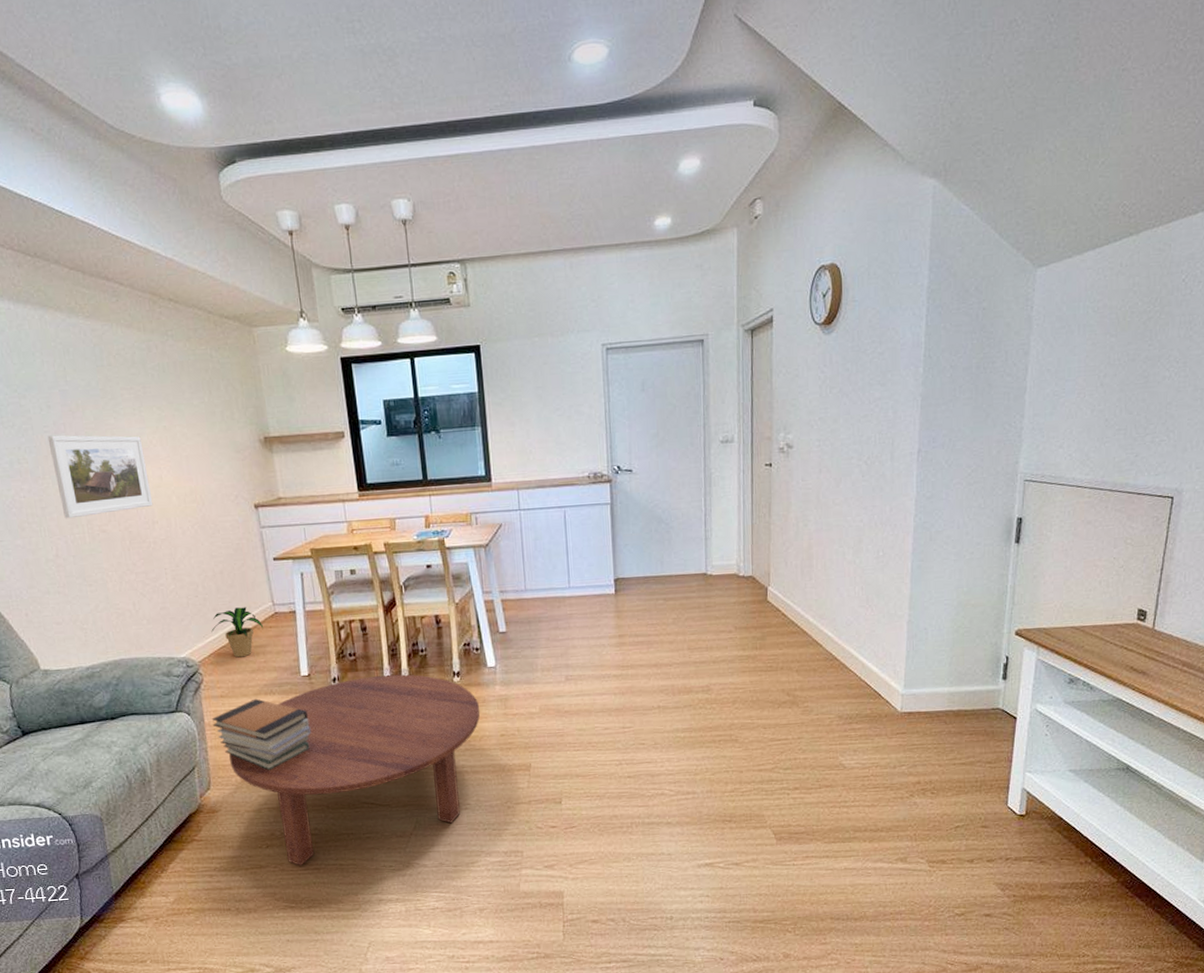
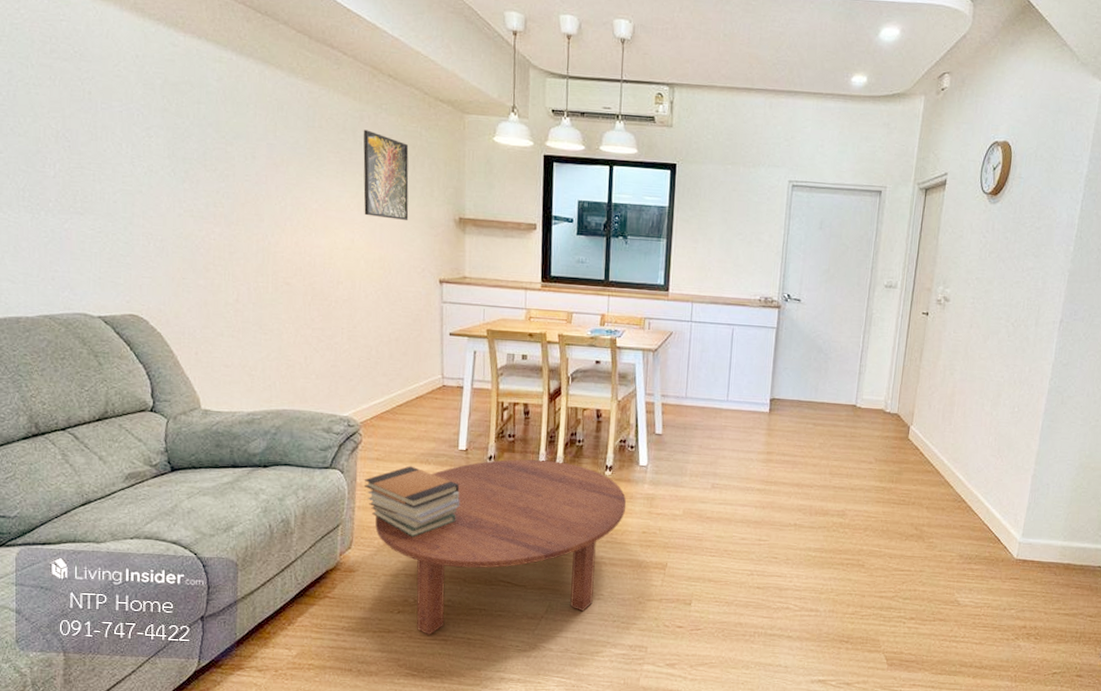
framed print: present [47,435,153,519] -> none [247,184,341,267]
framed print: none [152,360,213,450] -> present [363,130,409,220]
potted plant: present [211,607,264,658] -> none [377,375,430,424]

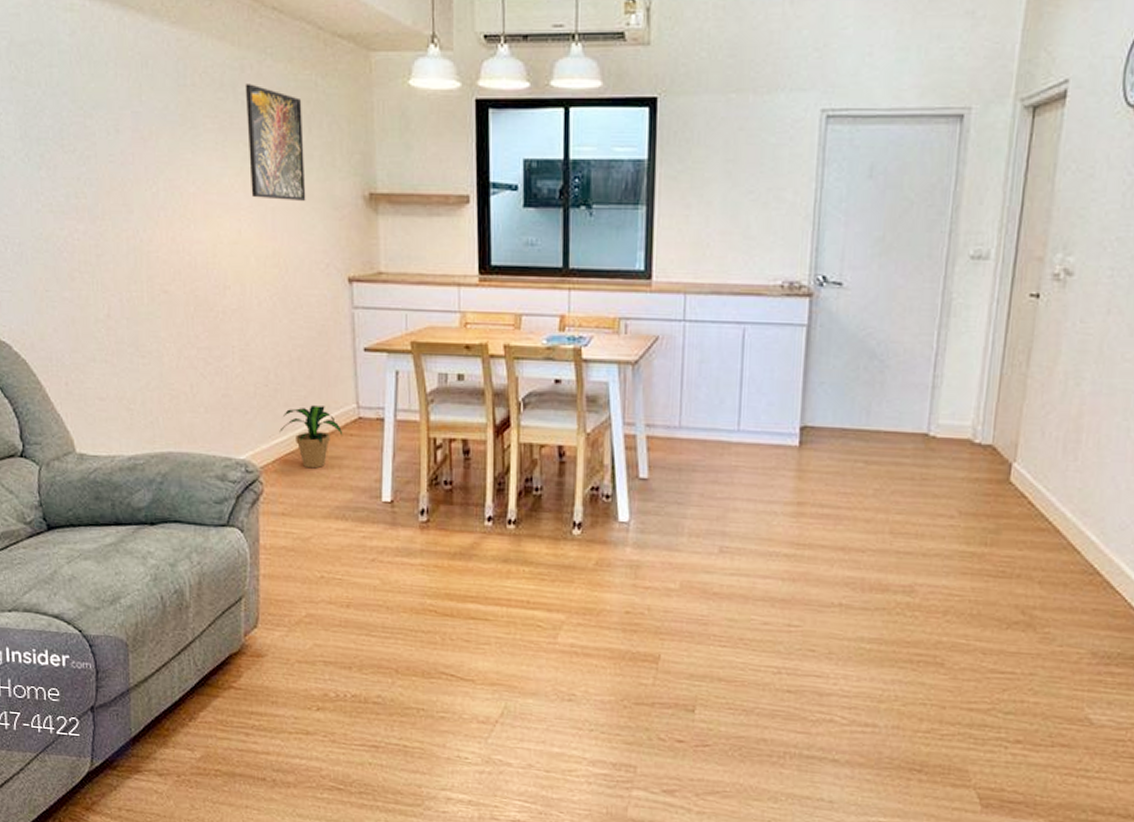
book stack: present [363,465,460,538] -> none [268,522,386,615]
coffee table: present [375,459,627,636] -> none [285,513,603,740]
potted plant: none [377,375,430,424] -> present [279,405,343,469]

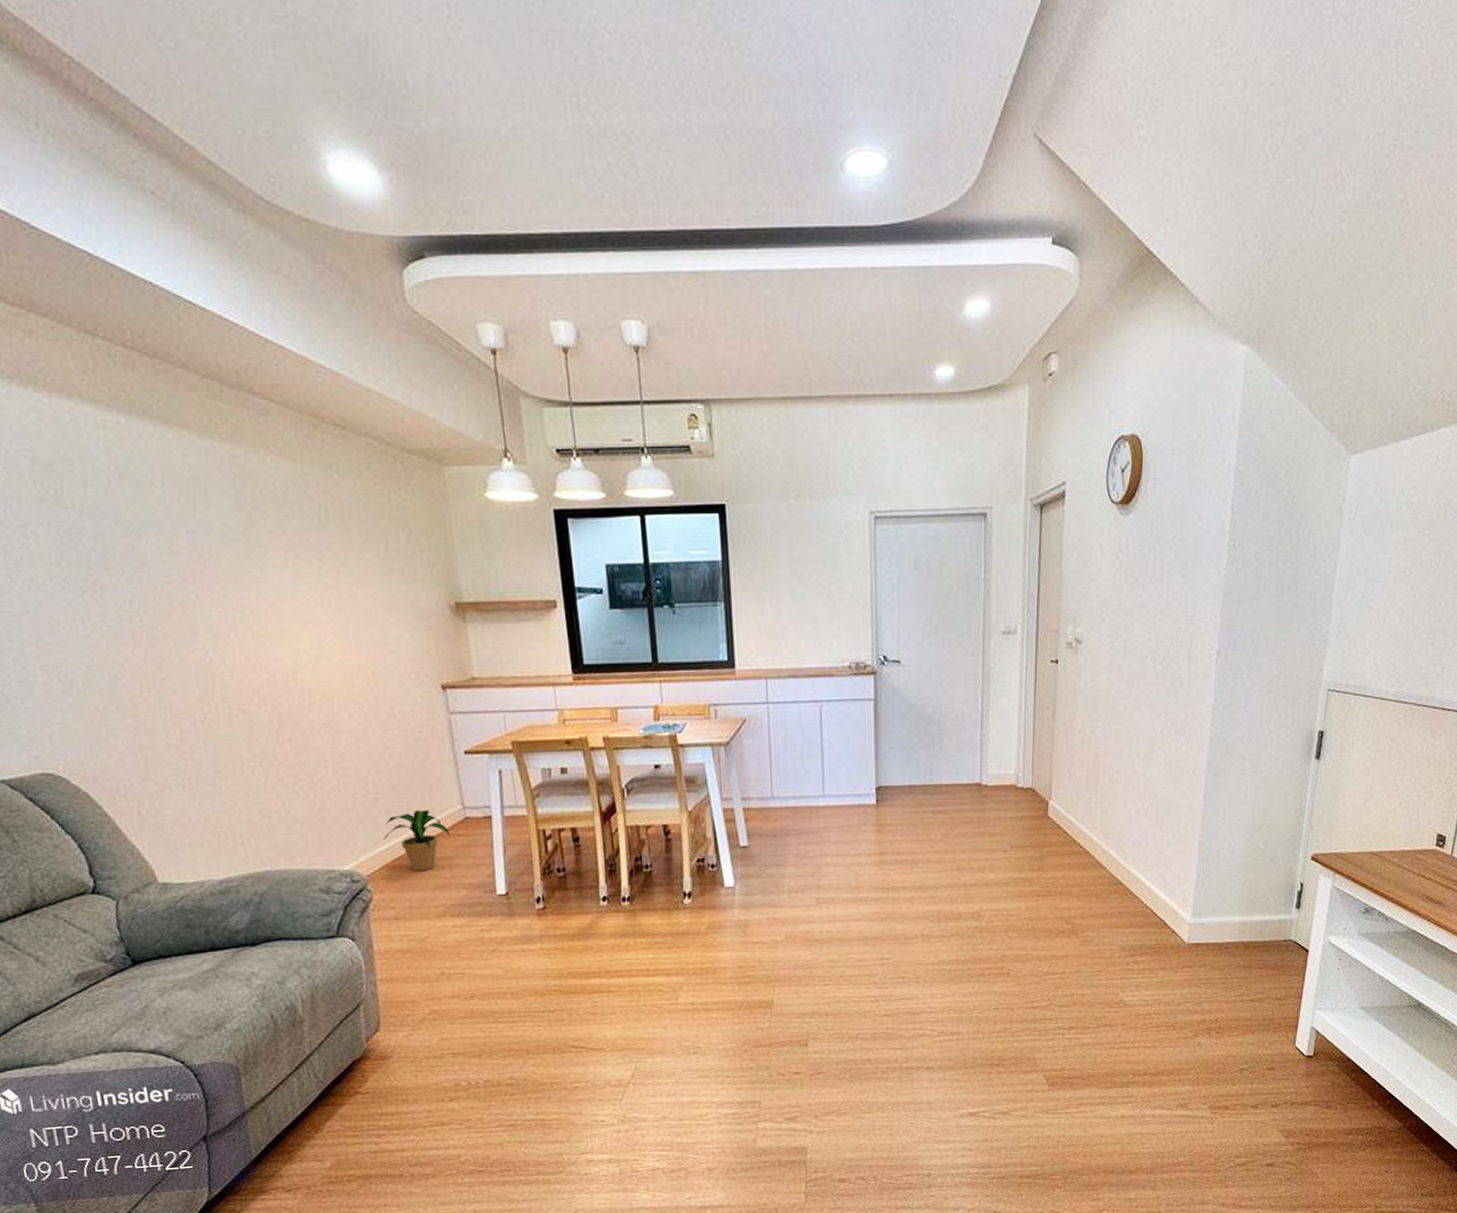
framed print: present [245,84,306,201] -> none [312,500,390,614]

